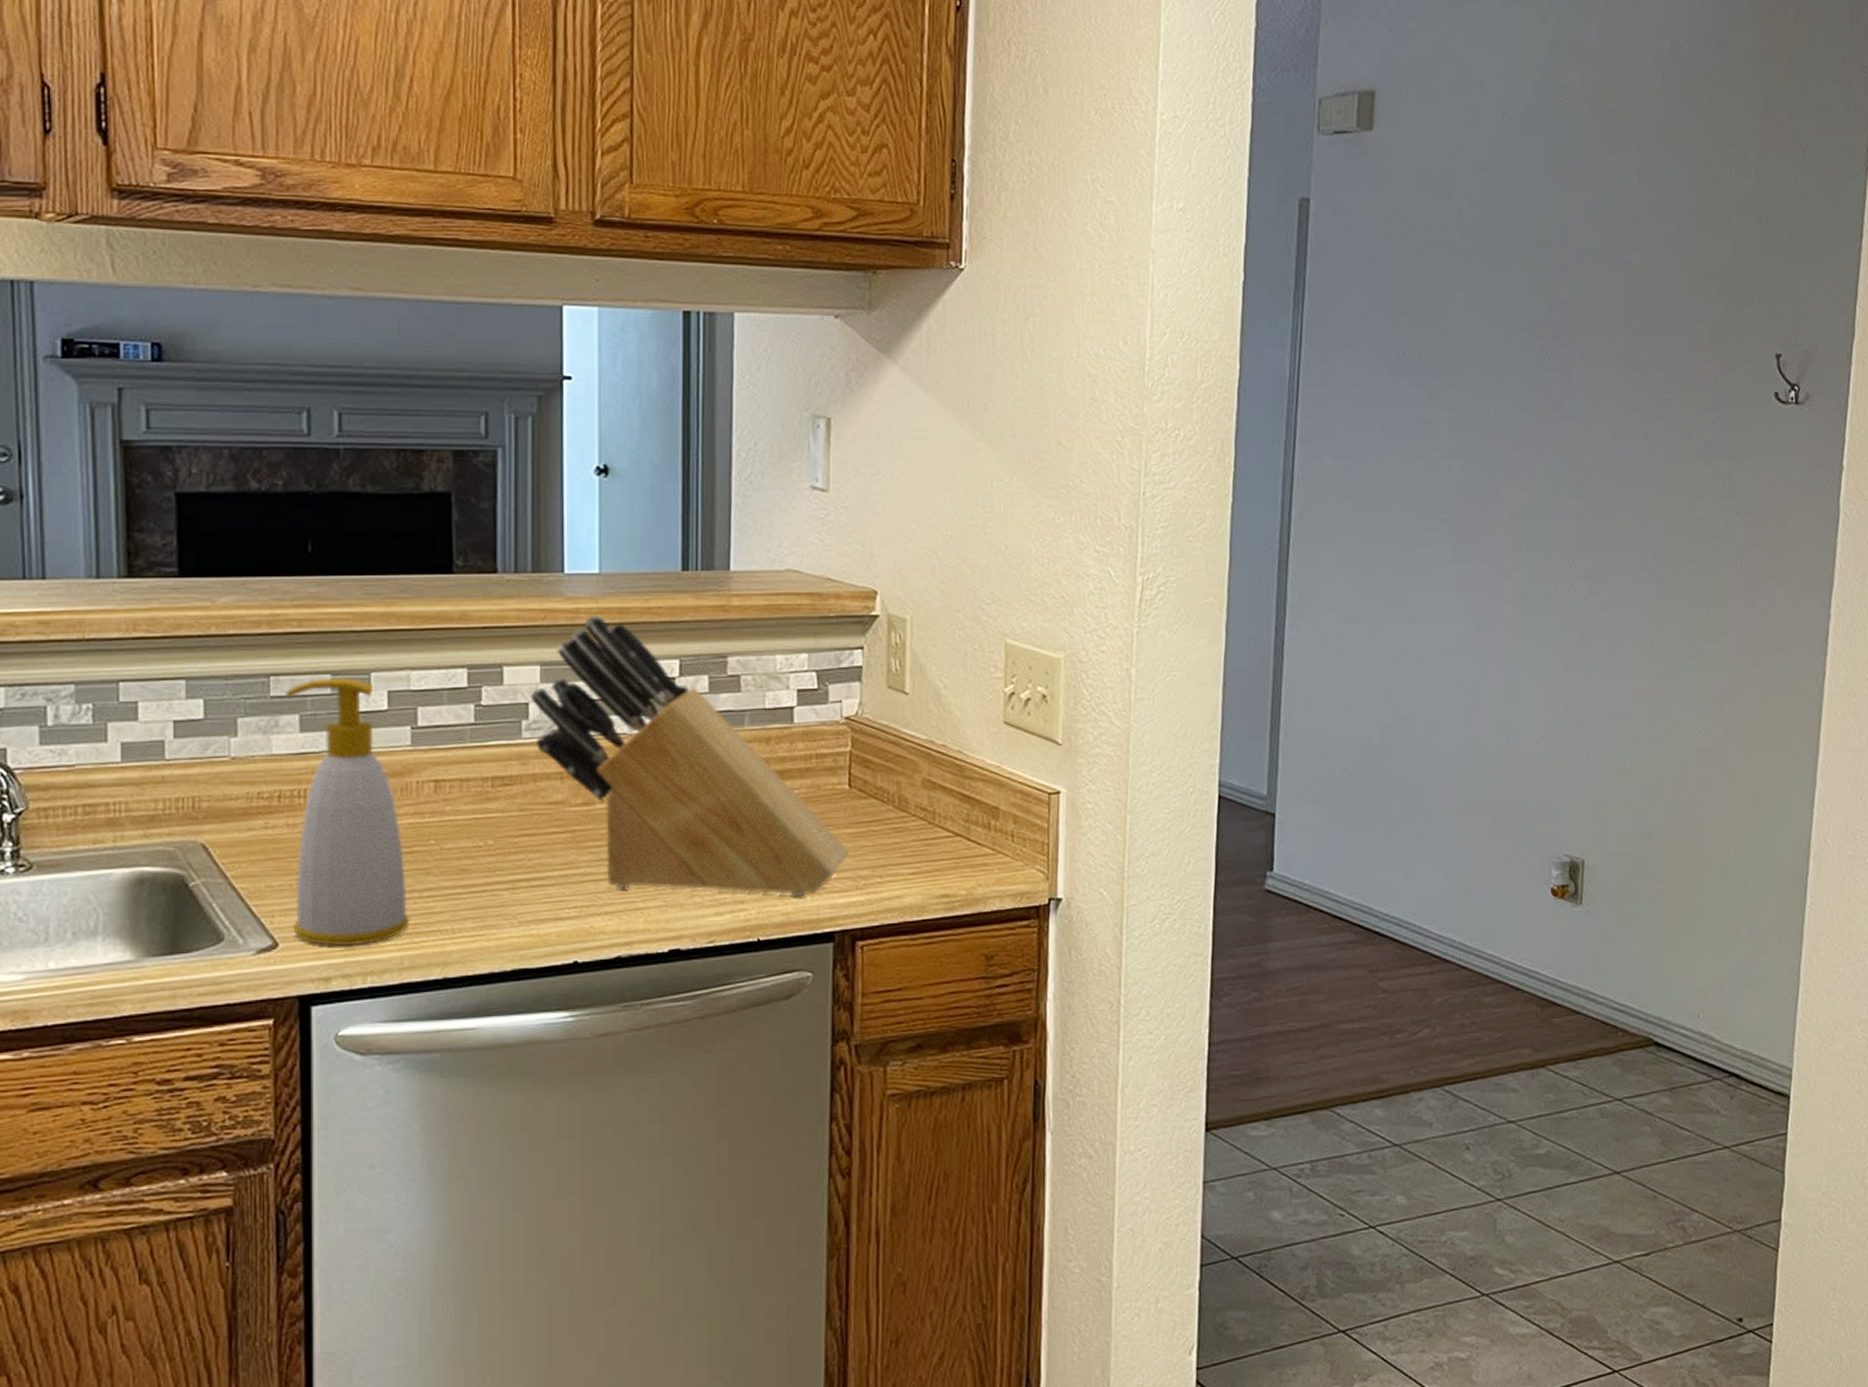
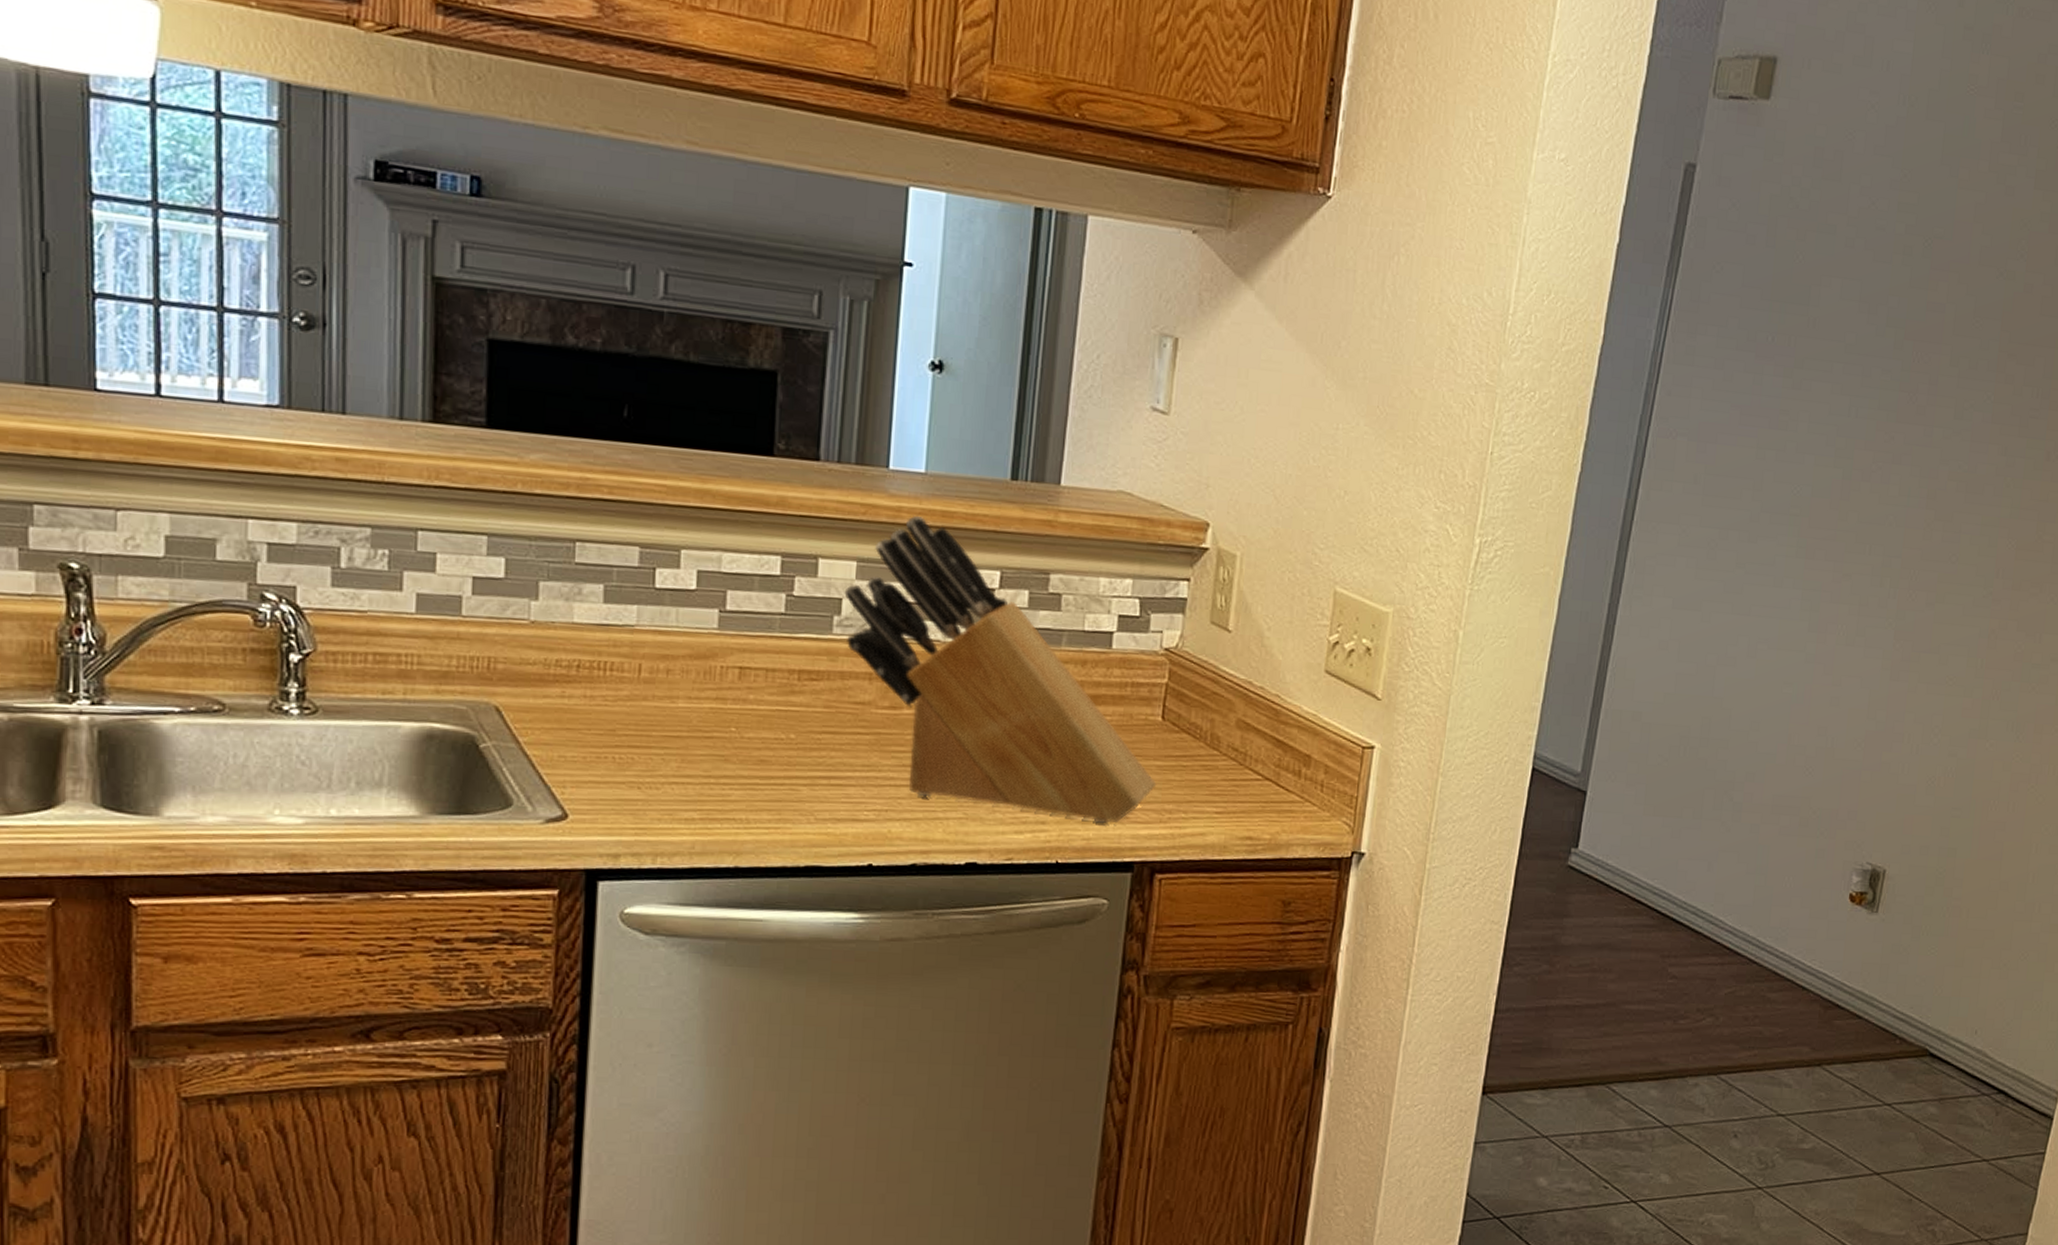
soap bottle: present [285,678,410,947] -> none [584,550,705,826]

